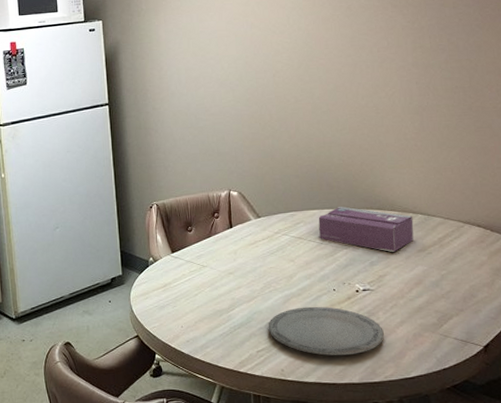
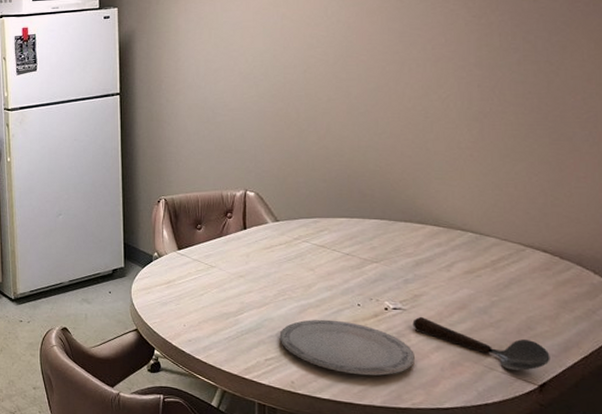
tissue box: present [318,206,414,252] -> none [346,216,461,271]
spoon: none [380,295,491,335] -> present [412,316,550,371]

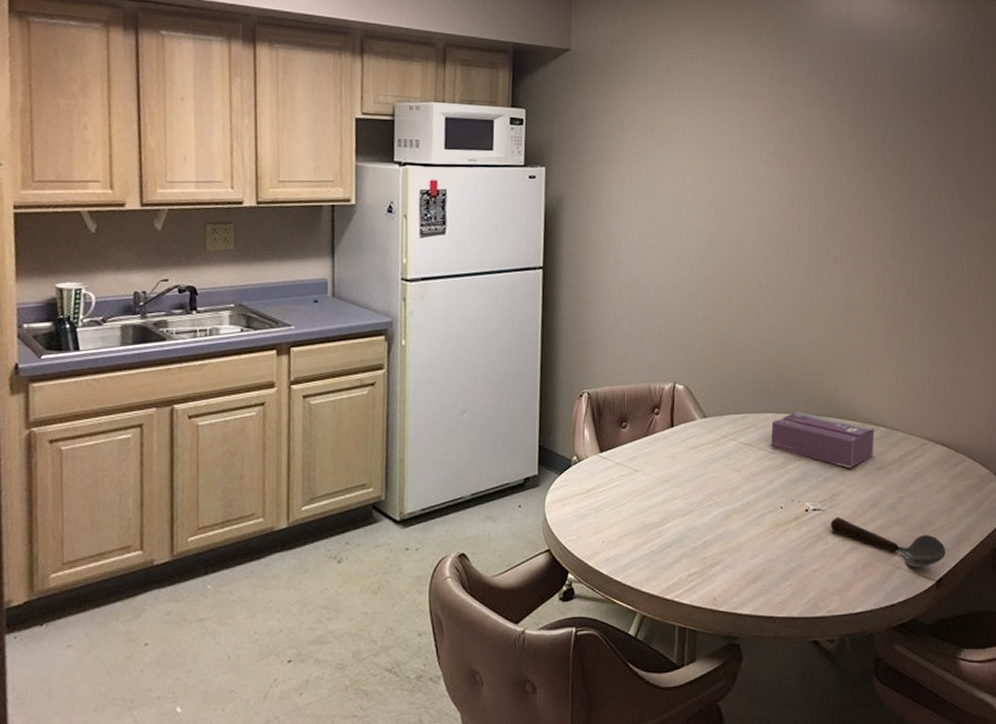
plate: present [279,319,415,376] -> none [703,525,831,585]
tissue box: none [346,216,461,271] -> present [771,410,875,468]

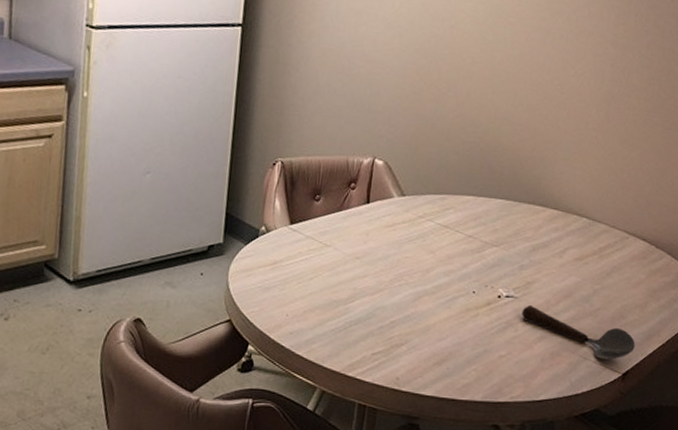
tissue box: present [771,410,875,468] -> none [469,195,577,257]

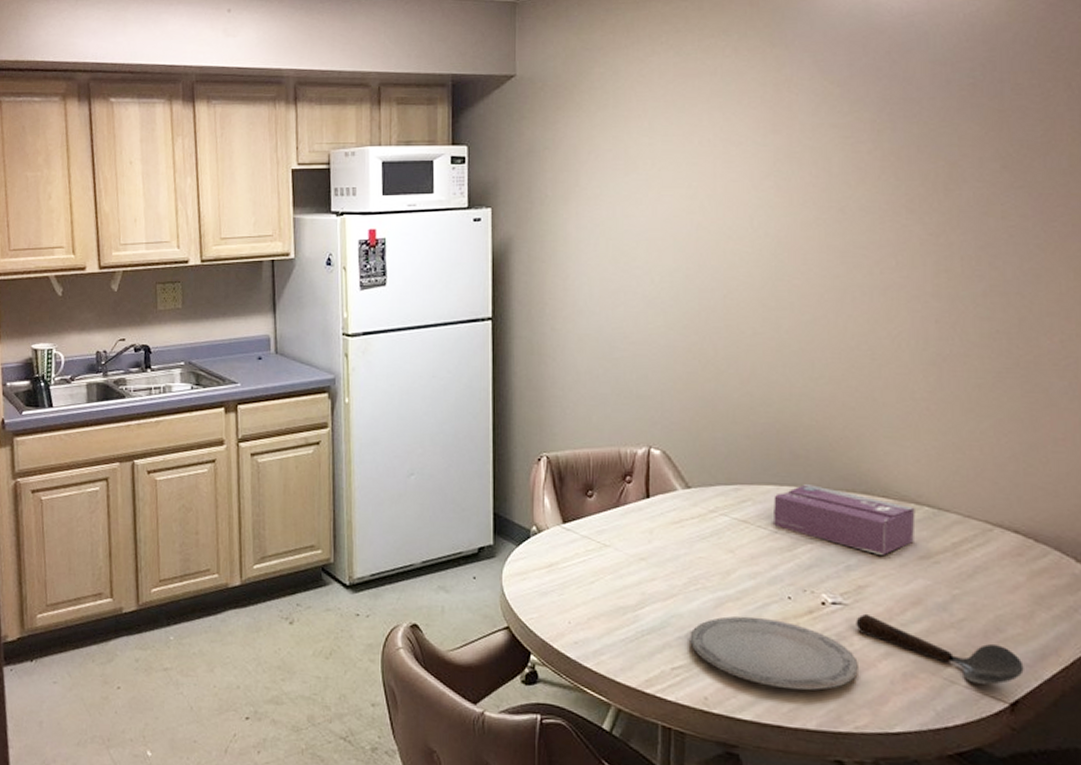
plate: none [389,308,520,369] -> present [690,616,858,691]
tissue box: none [469,195,577,257] -> present [774,483,916,555]

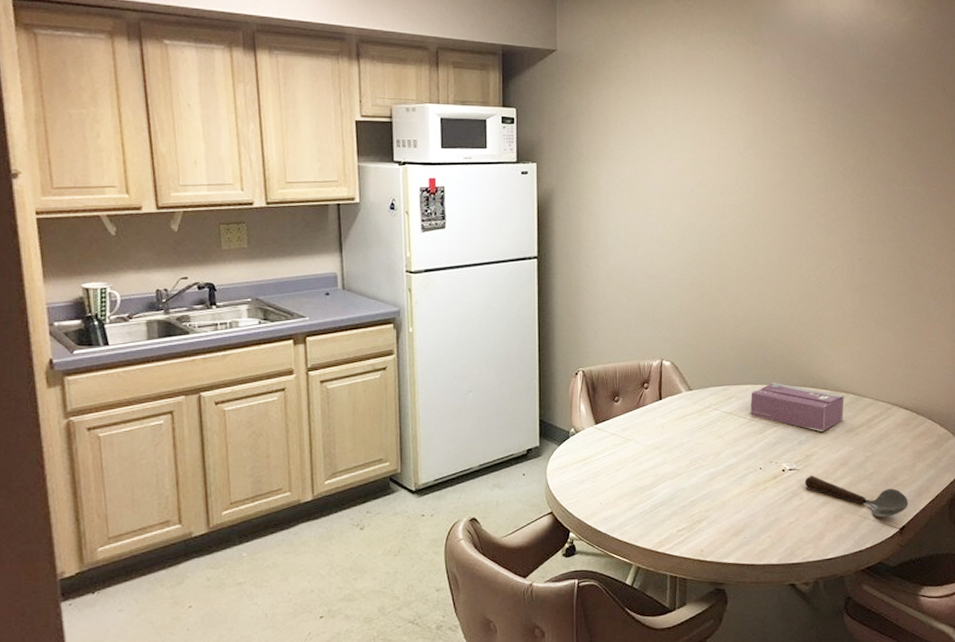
plate: present [690,616,858,691] -> none [691,485,806,537]

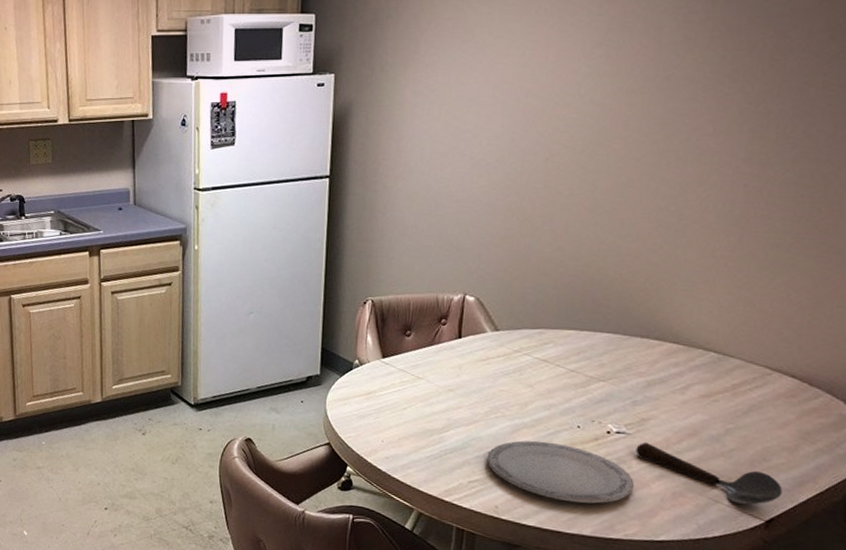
plate: none [691,485,806,537] -> present [486,440,634,504]
tissue box: present [751,382,844,431] -> none [571,329,702,393]

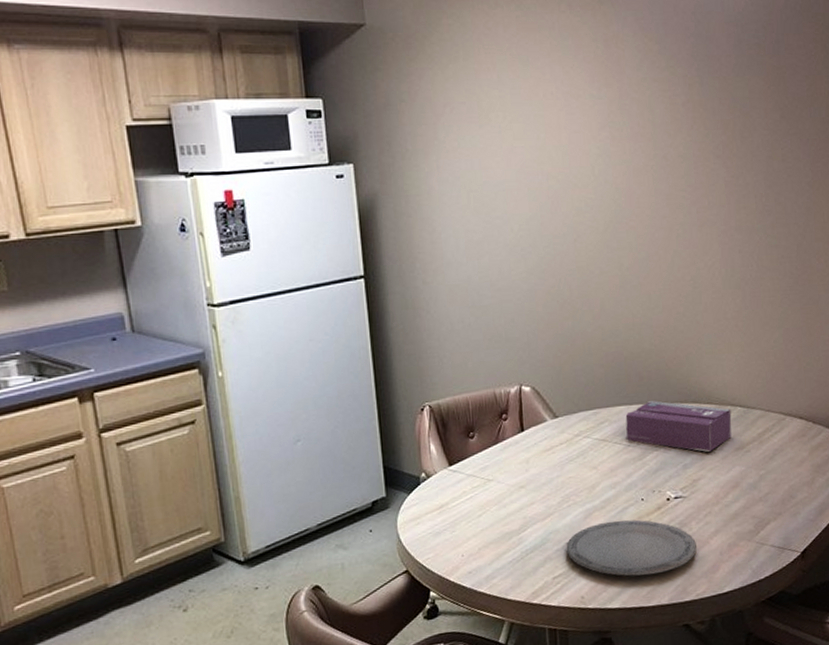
tissue box: none [571,329,702,393] -> present [625,400,732,452]
spoon: present [635,442,783,505] -> none [693,501,809,542]

